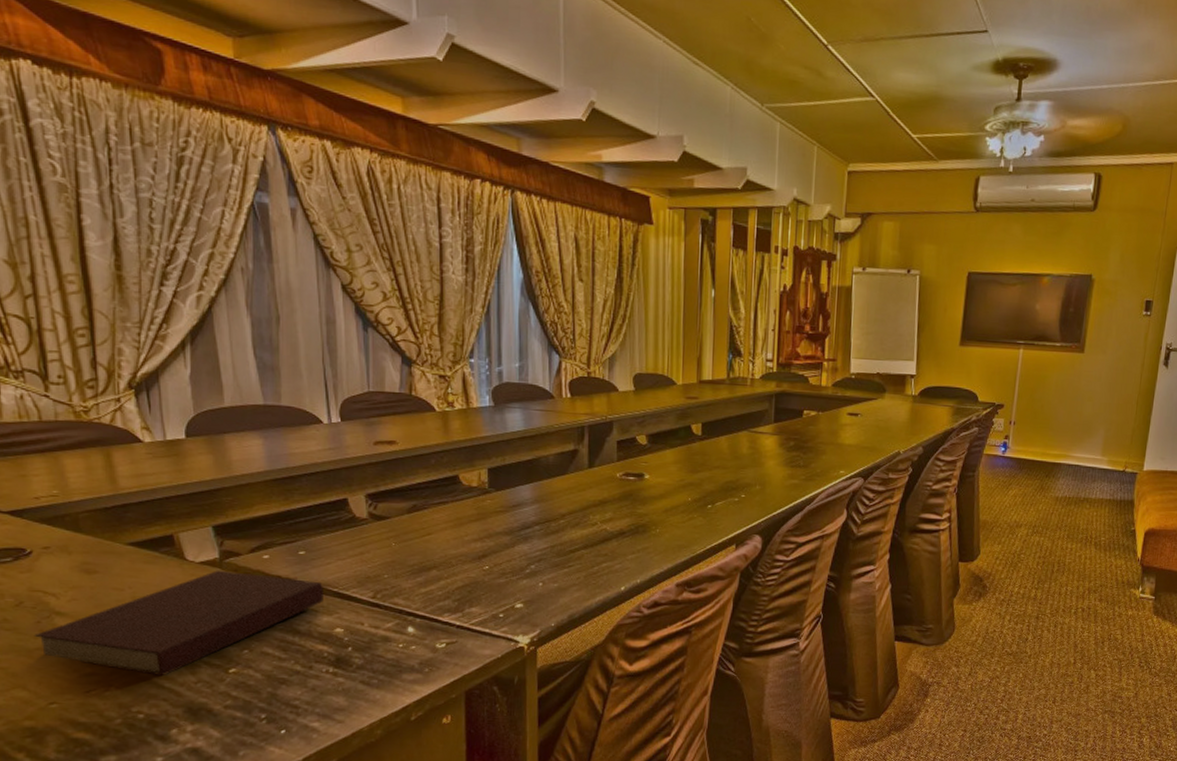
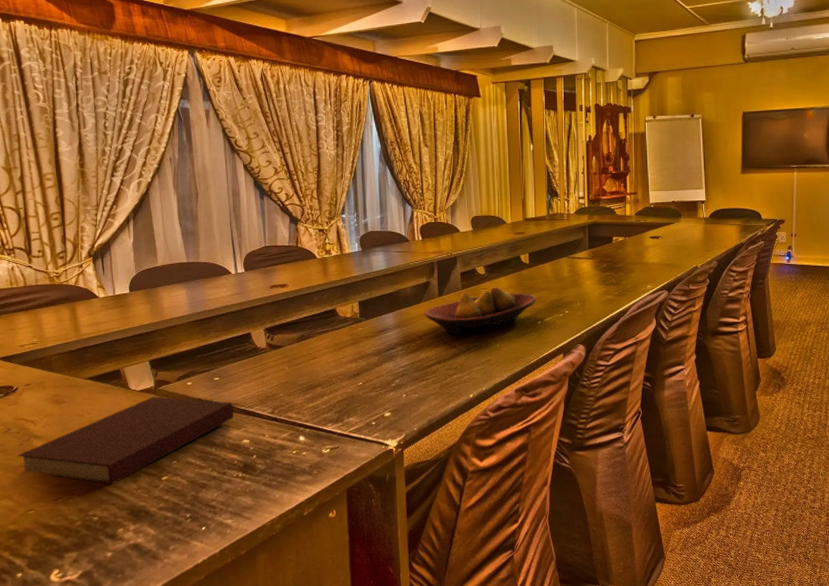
fruit bowl: none [569,460,708,515] -> present [424,286,537,334]

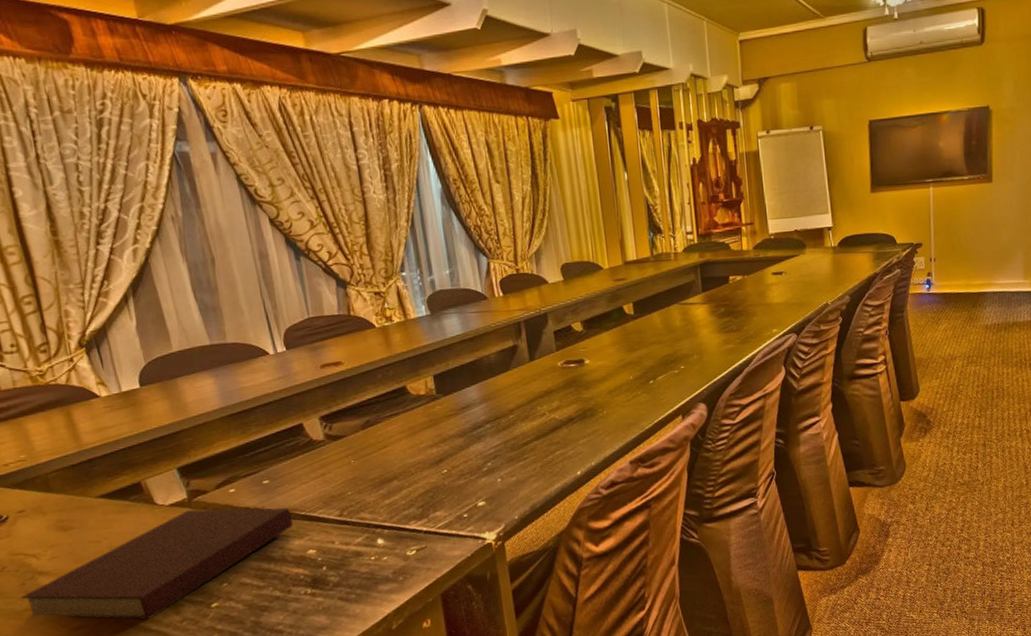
fruit bowl: present [424,286,537,334] -> none [514,344,647,404]

